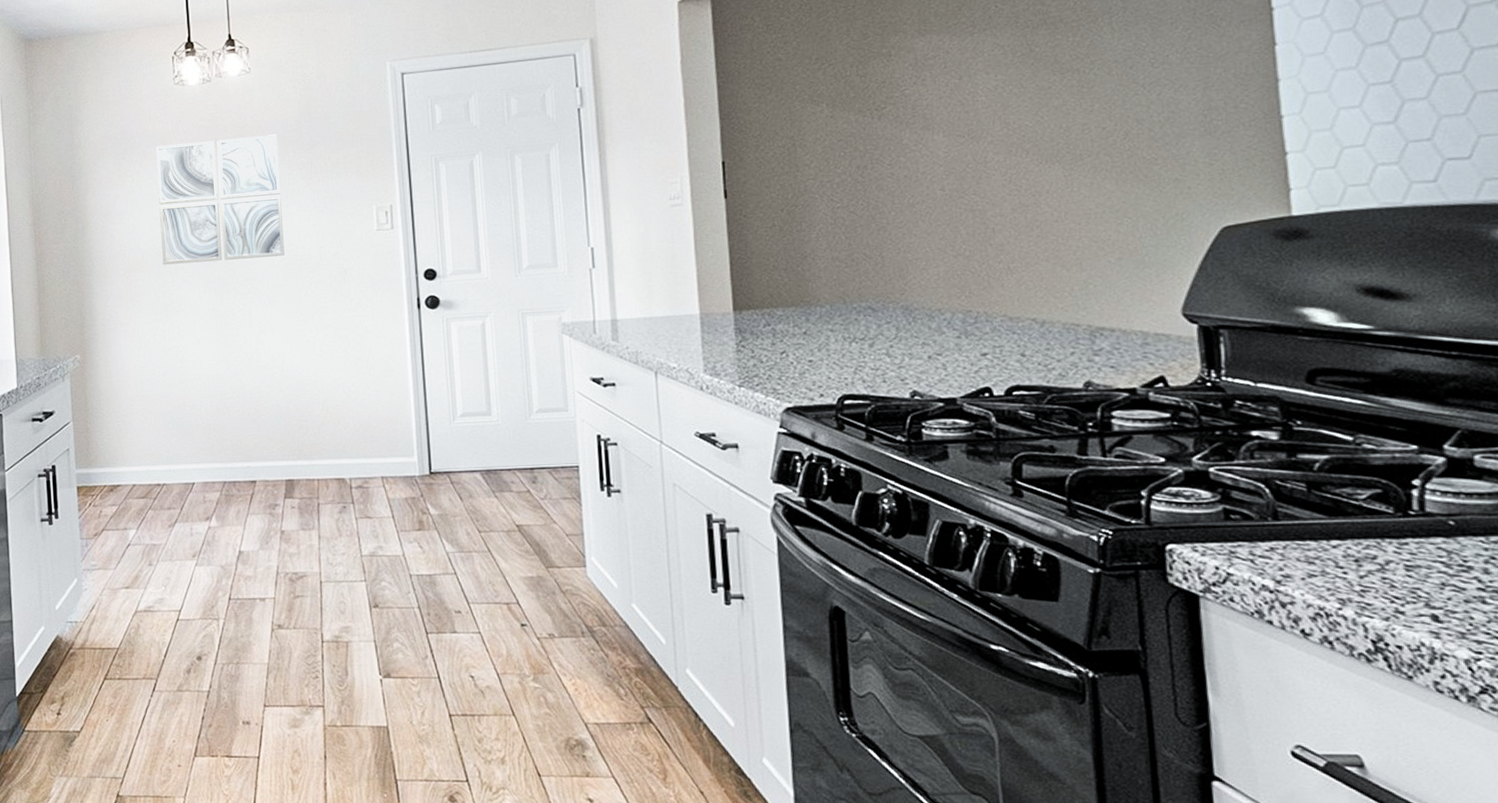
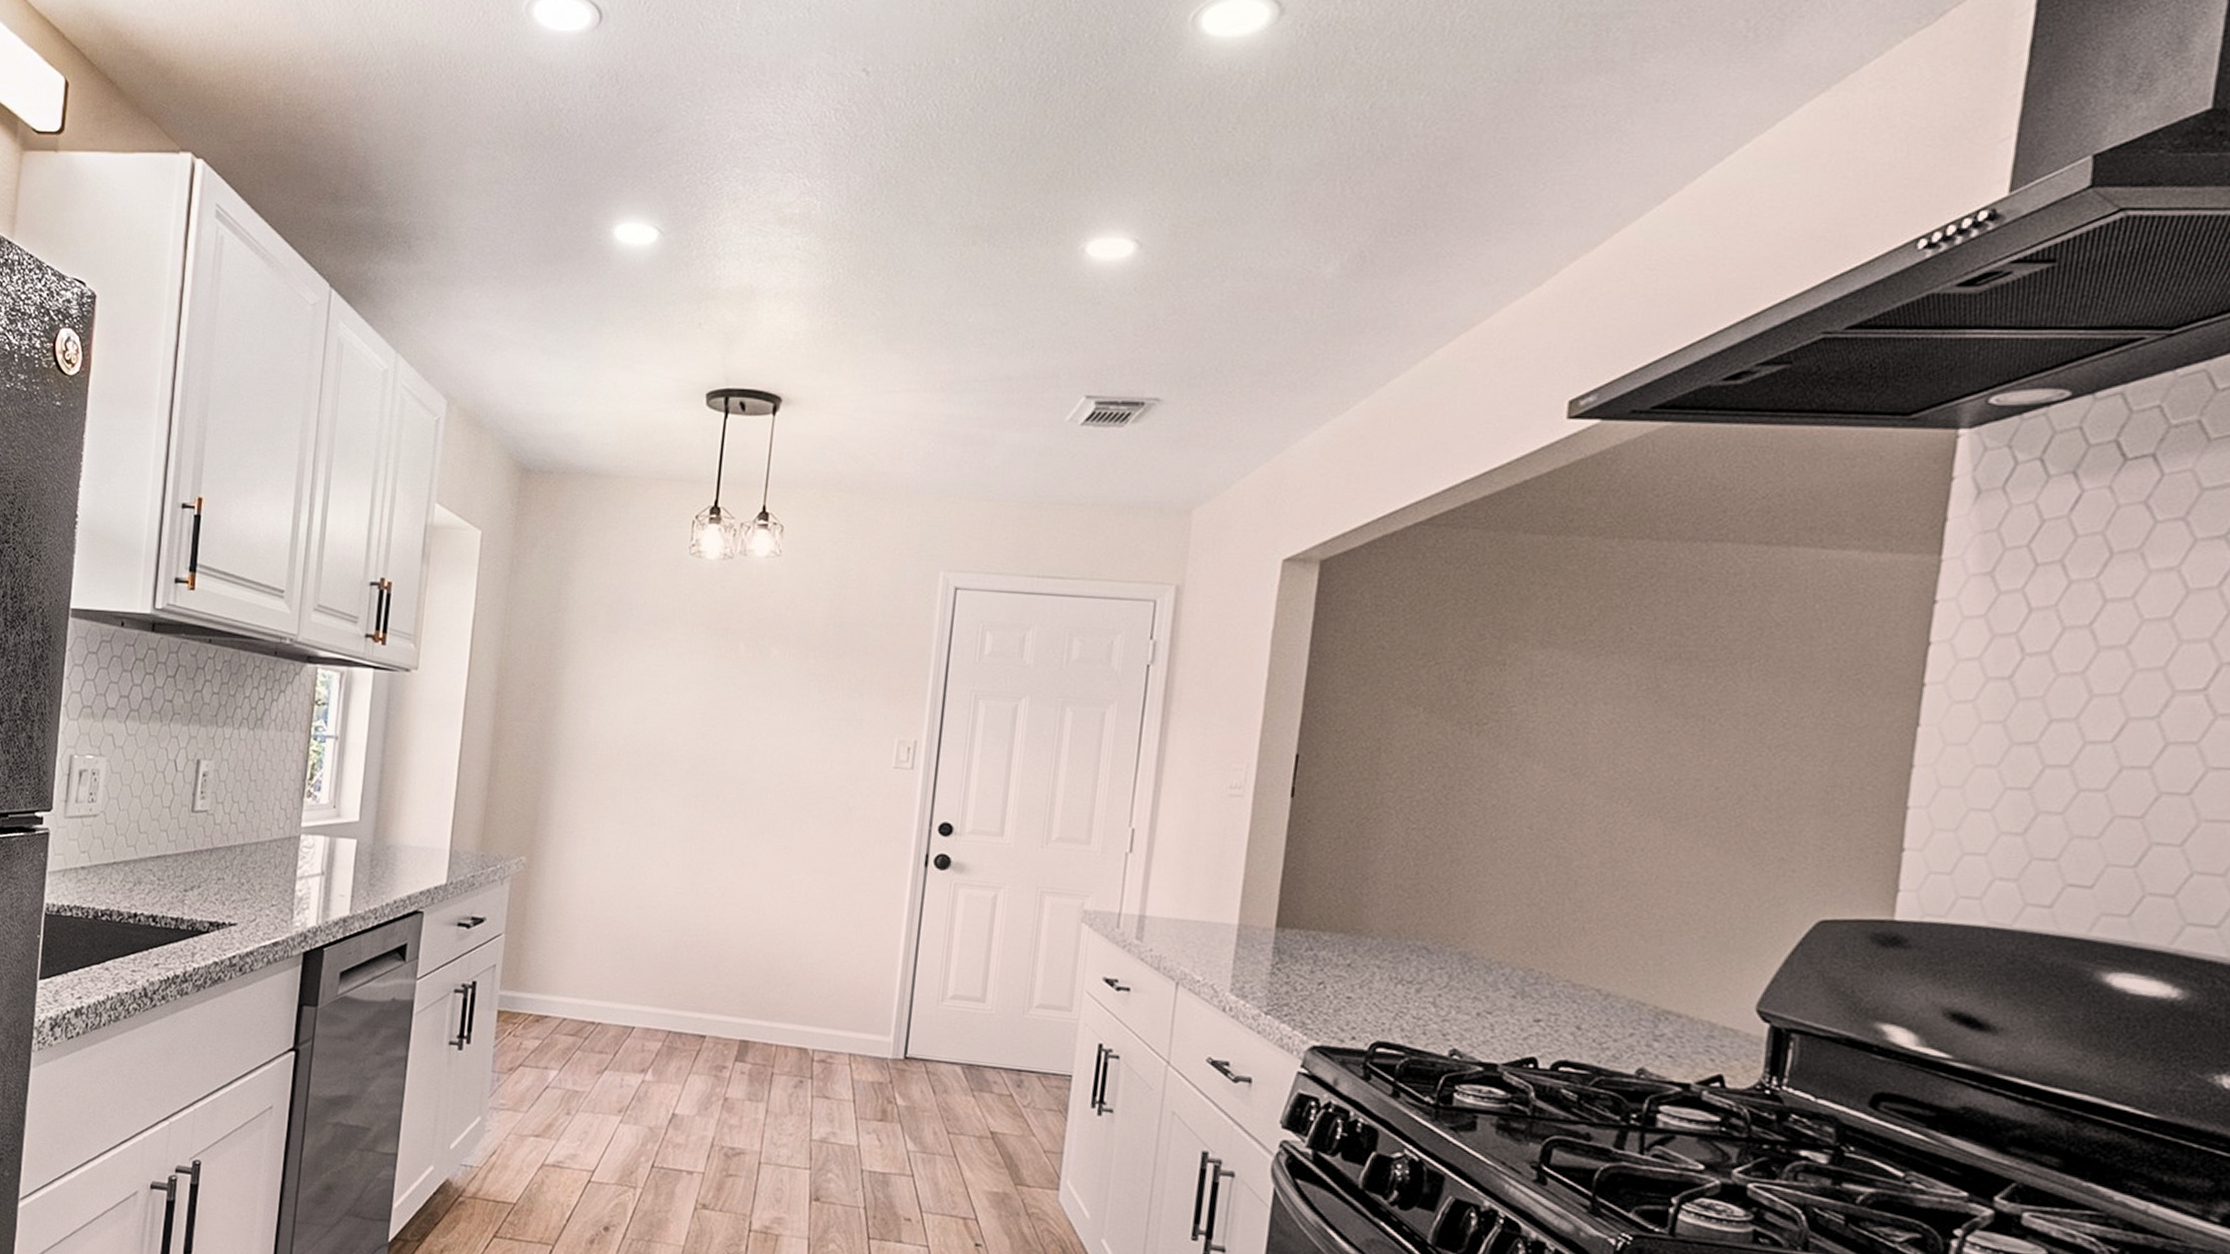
wall art: present [156,134,285,265] -> none [641,624,799,779]

